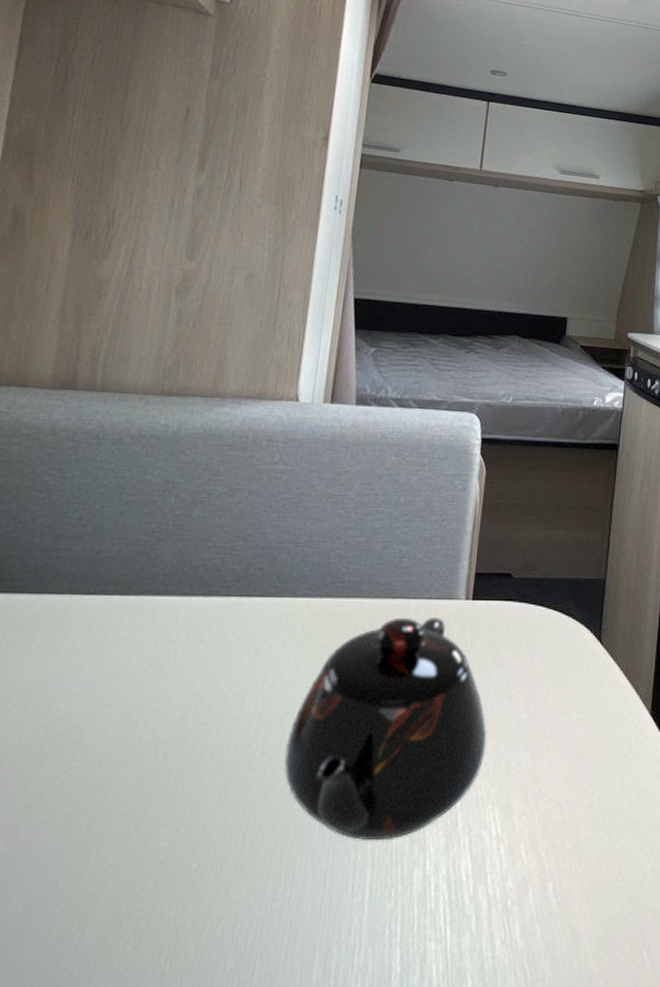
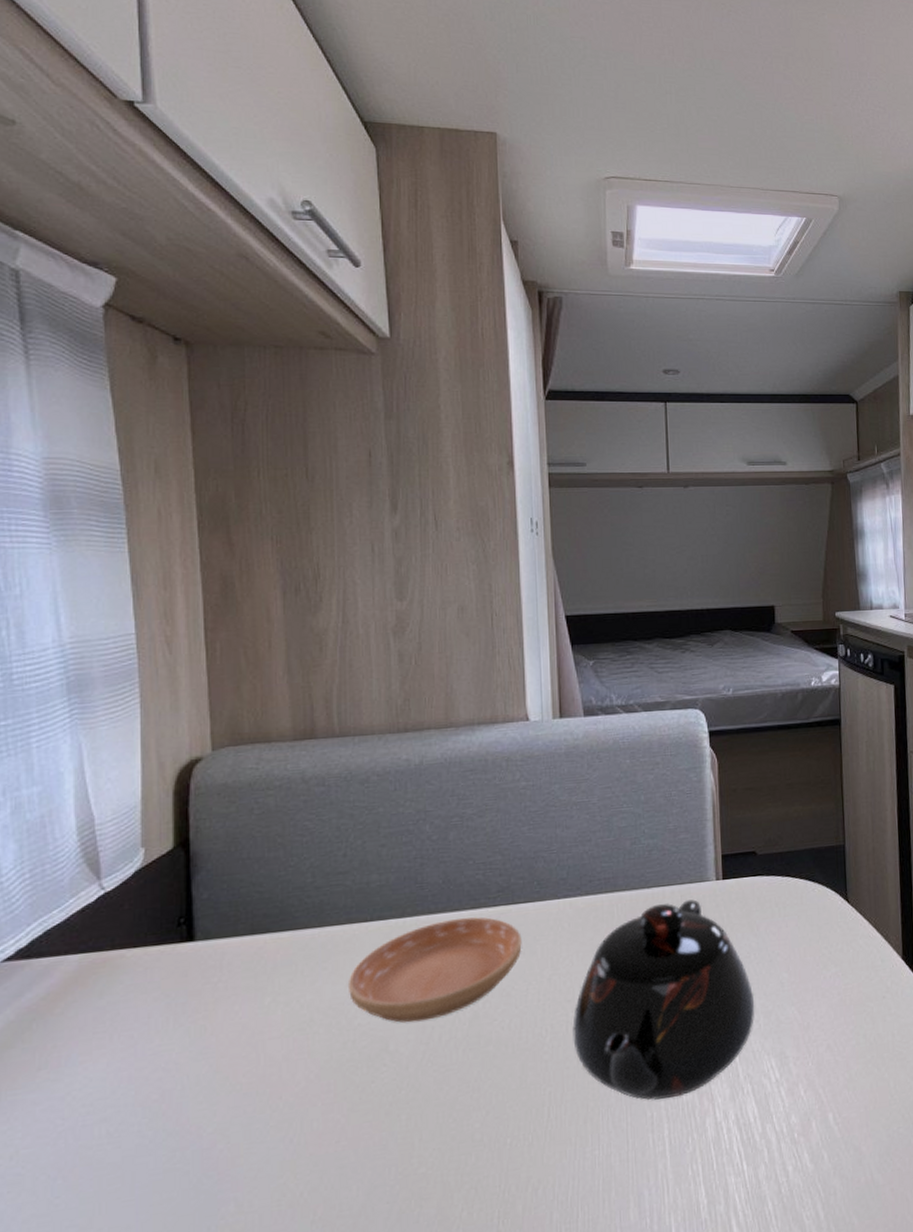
saucer: none [53,605,250,714] -> present [349,917,522,1023]

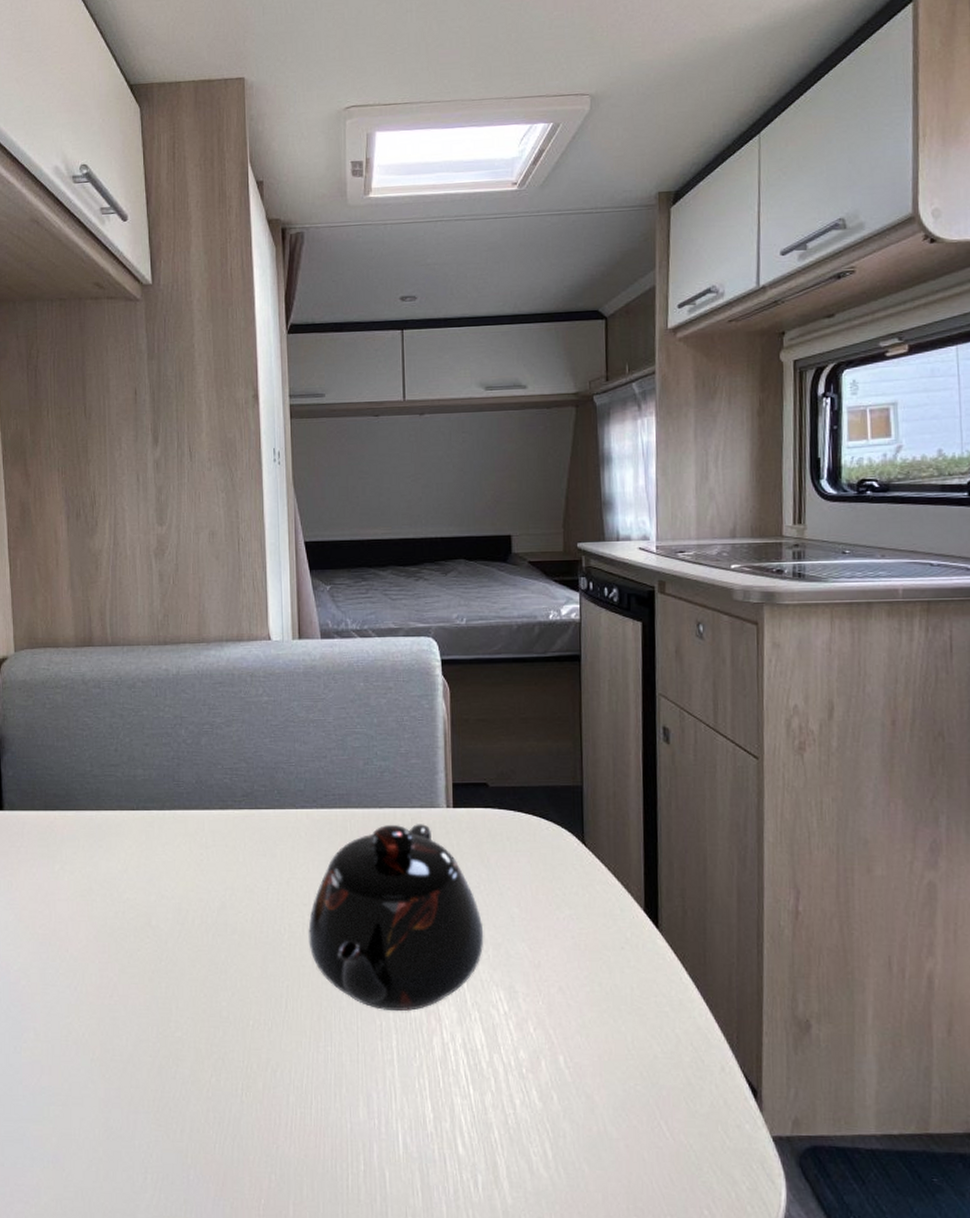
saucer: present [349,917,522,1023] -> none [119,817,264,904]

